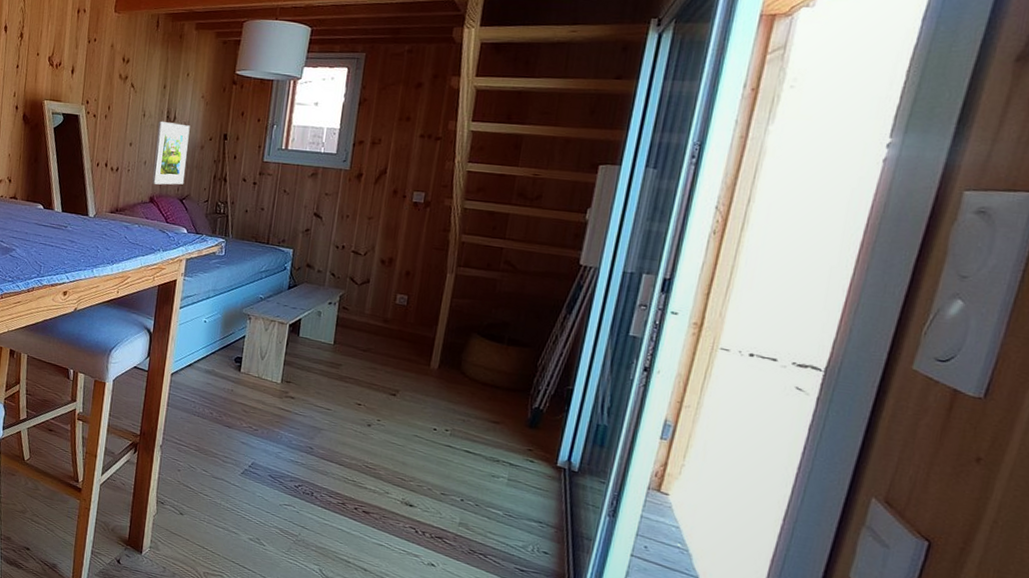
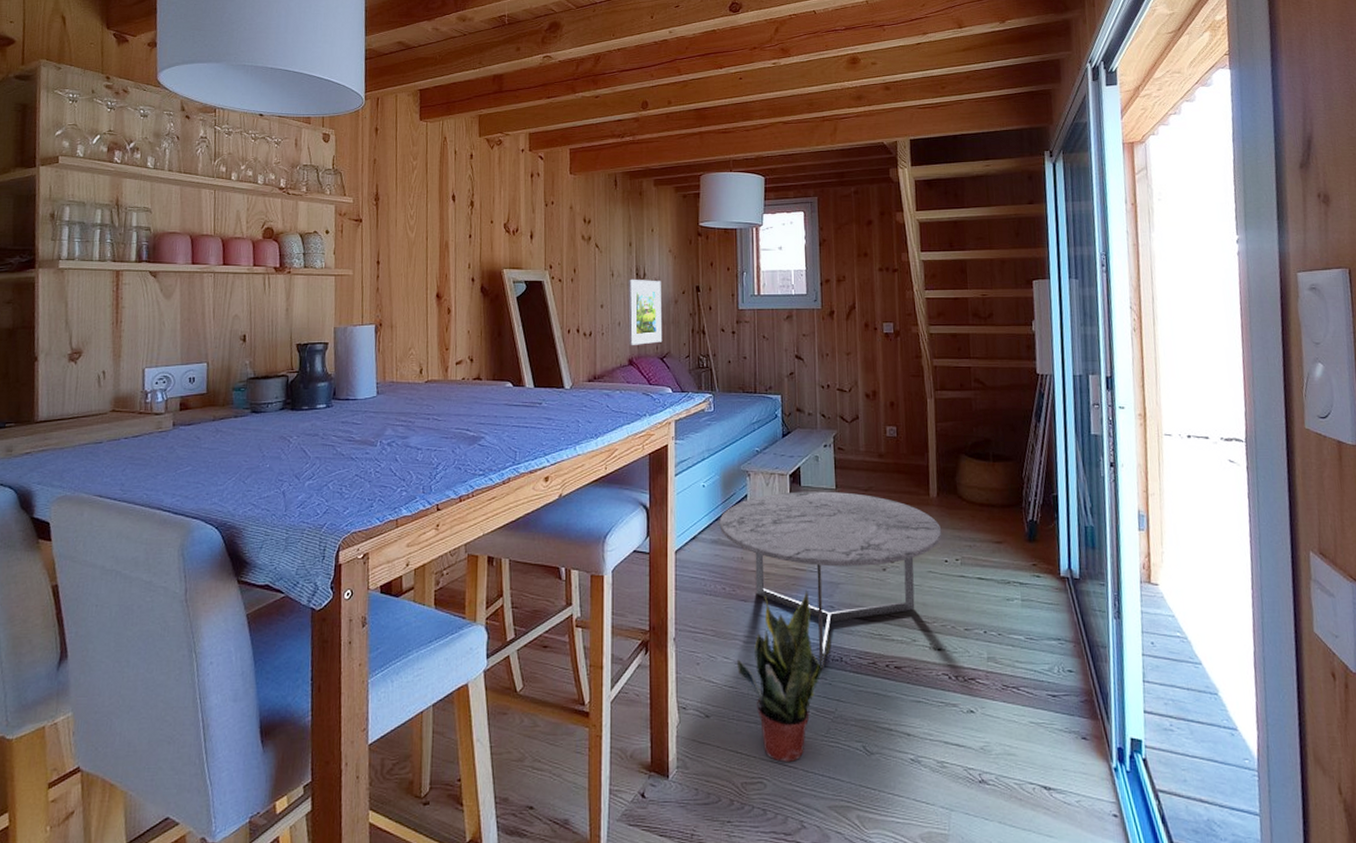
potted plant: none [213,426,306,567] -> present [737,589,831,762]
coffee table: none [215,339,437,499] -> present [719,491,942,669]

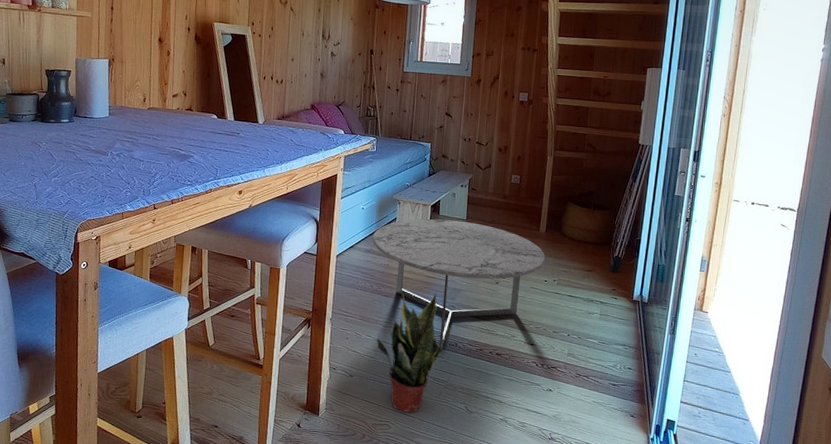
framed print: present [628,279,663,345] -> none [312,39,342,94]

